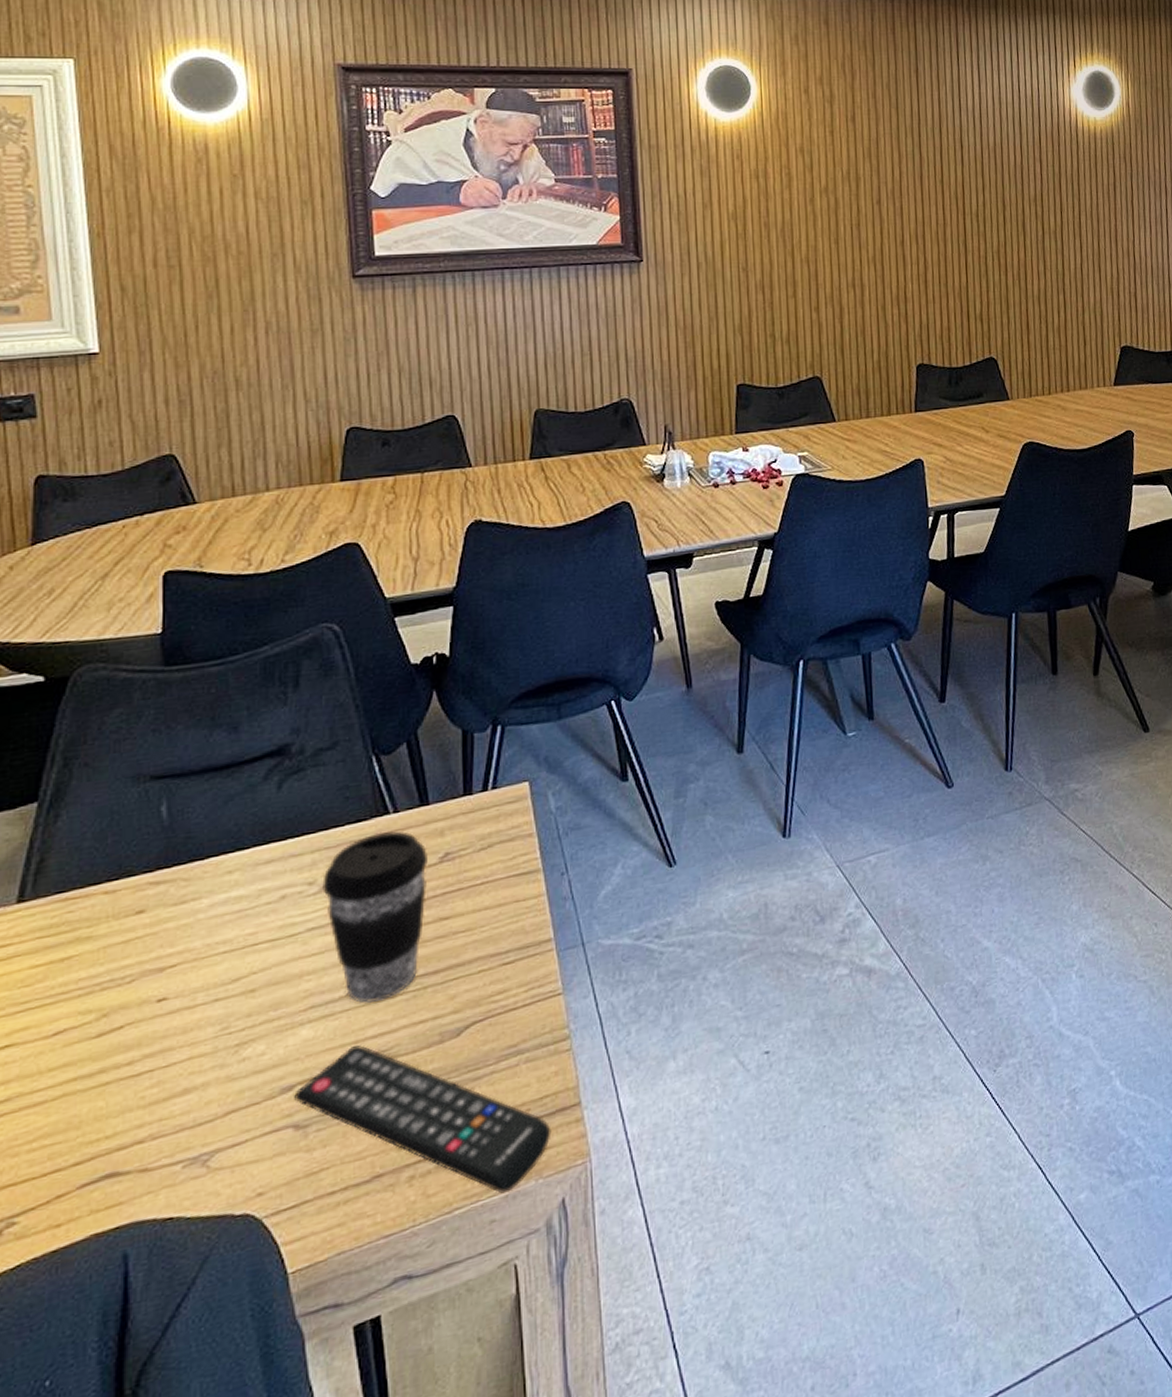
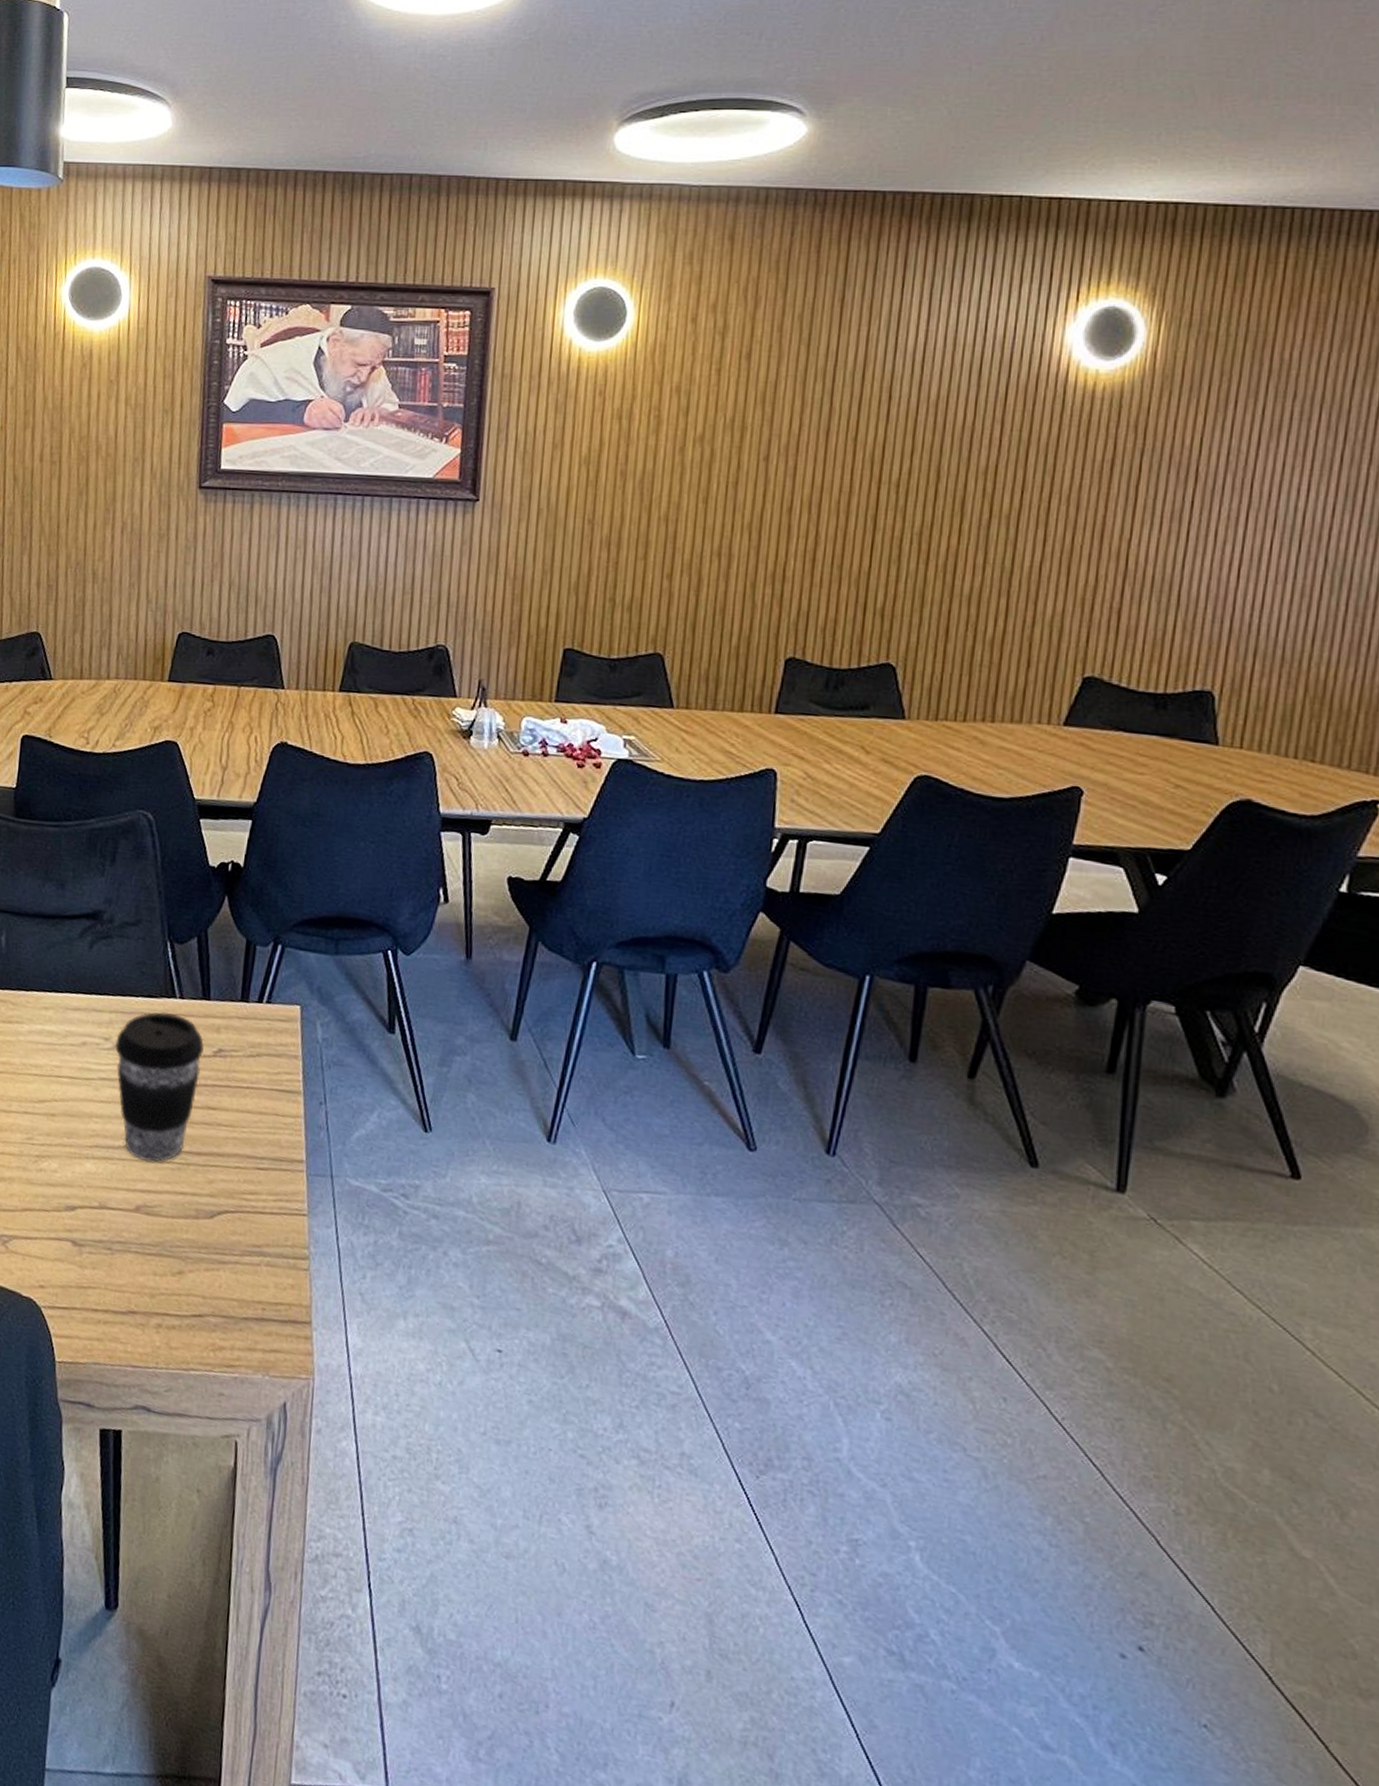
remote control: present [294,1045,552,1194] -> none [75,1192,282,1375]

